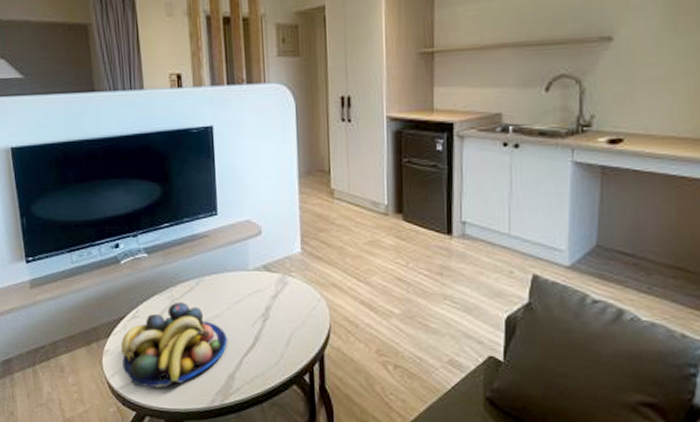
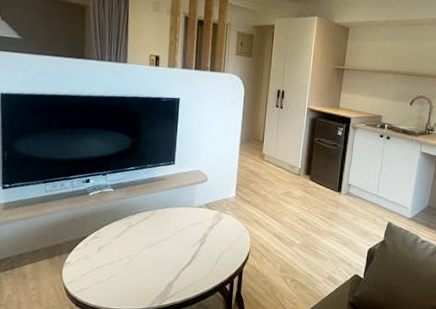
fruit bowl: present [120,302,227,388] -> none [80,227,170,293]

